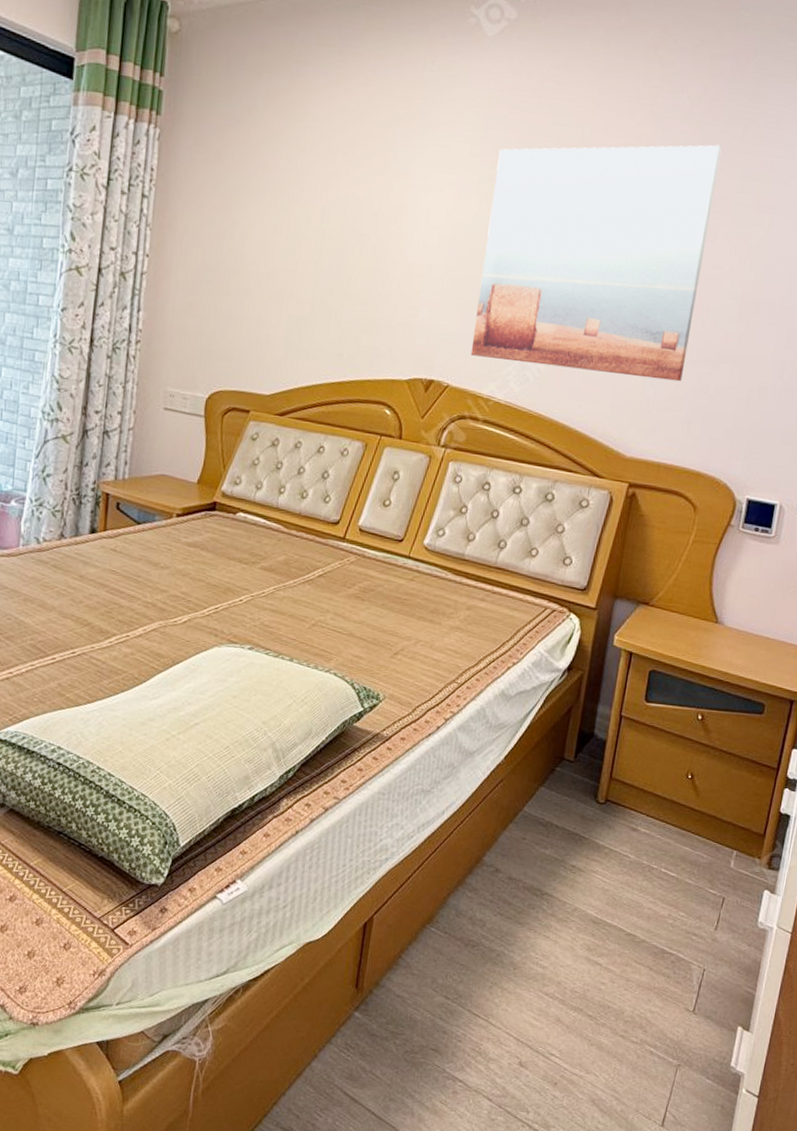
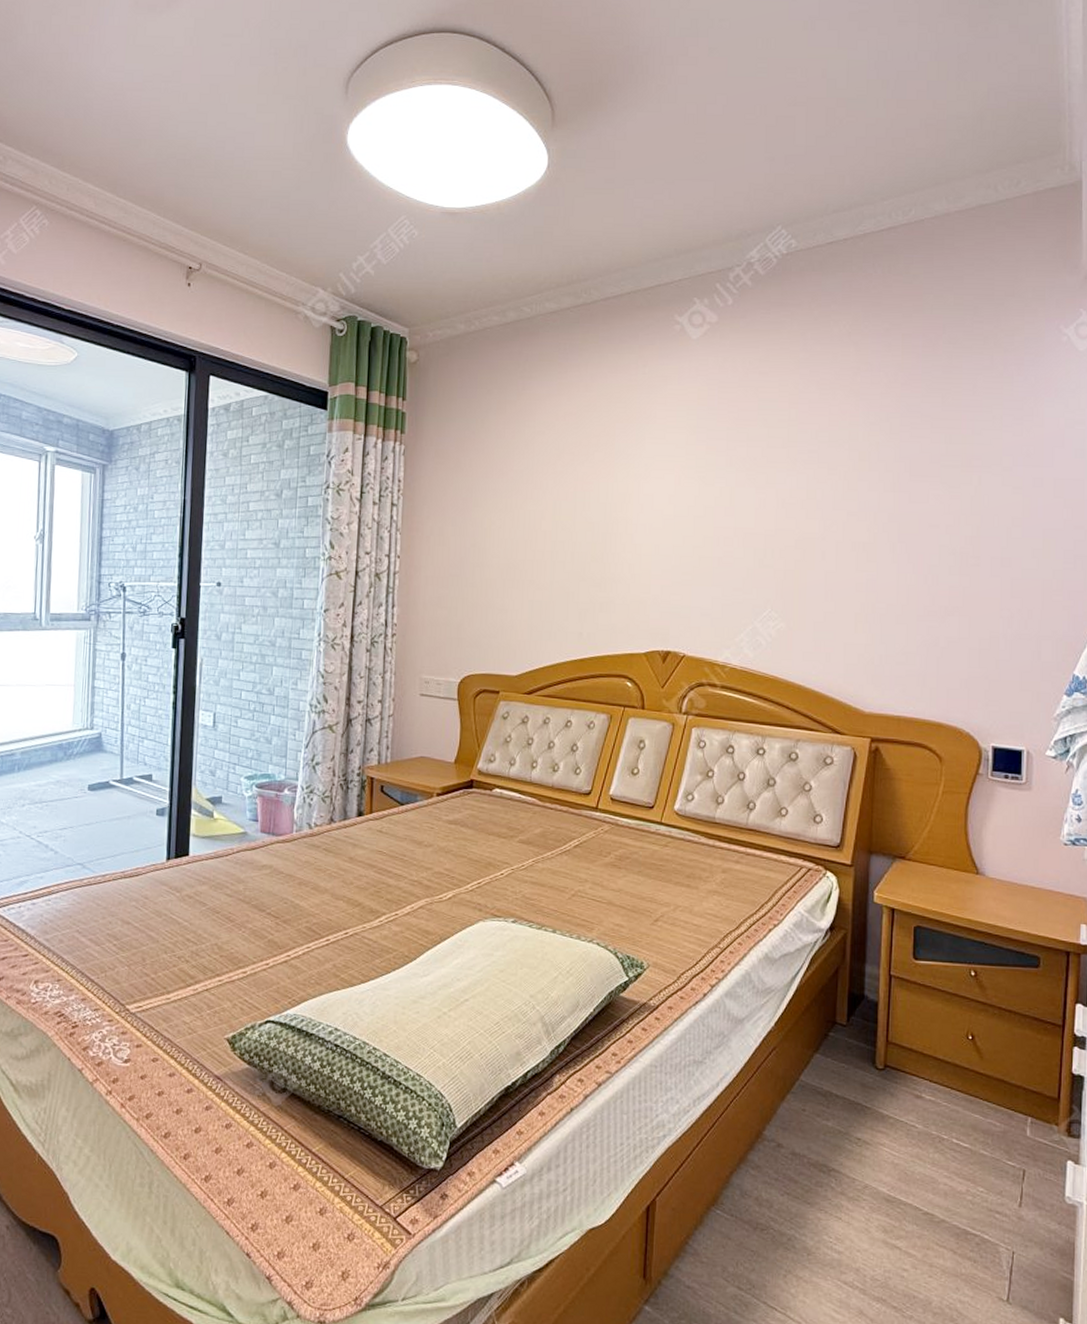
wall art: present [470,144,722,382] -> none [703,414,923,637]

